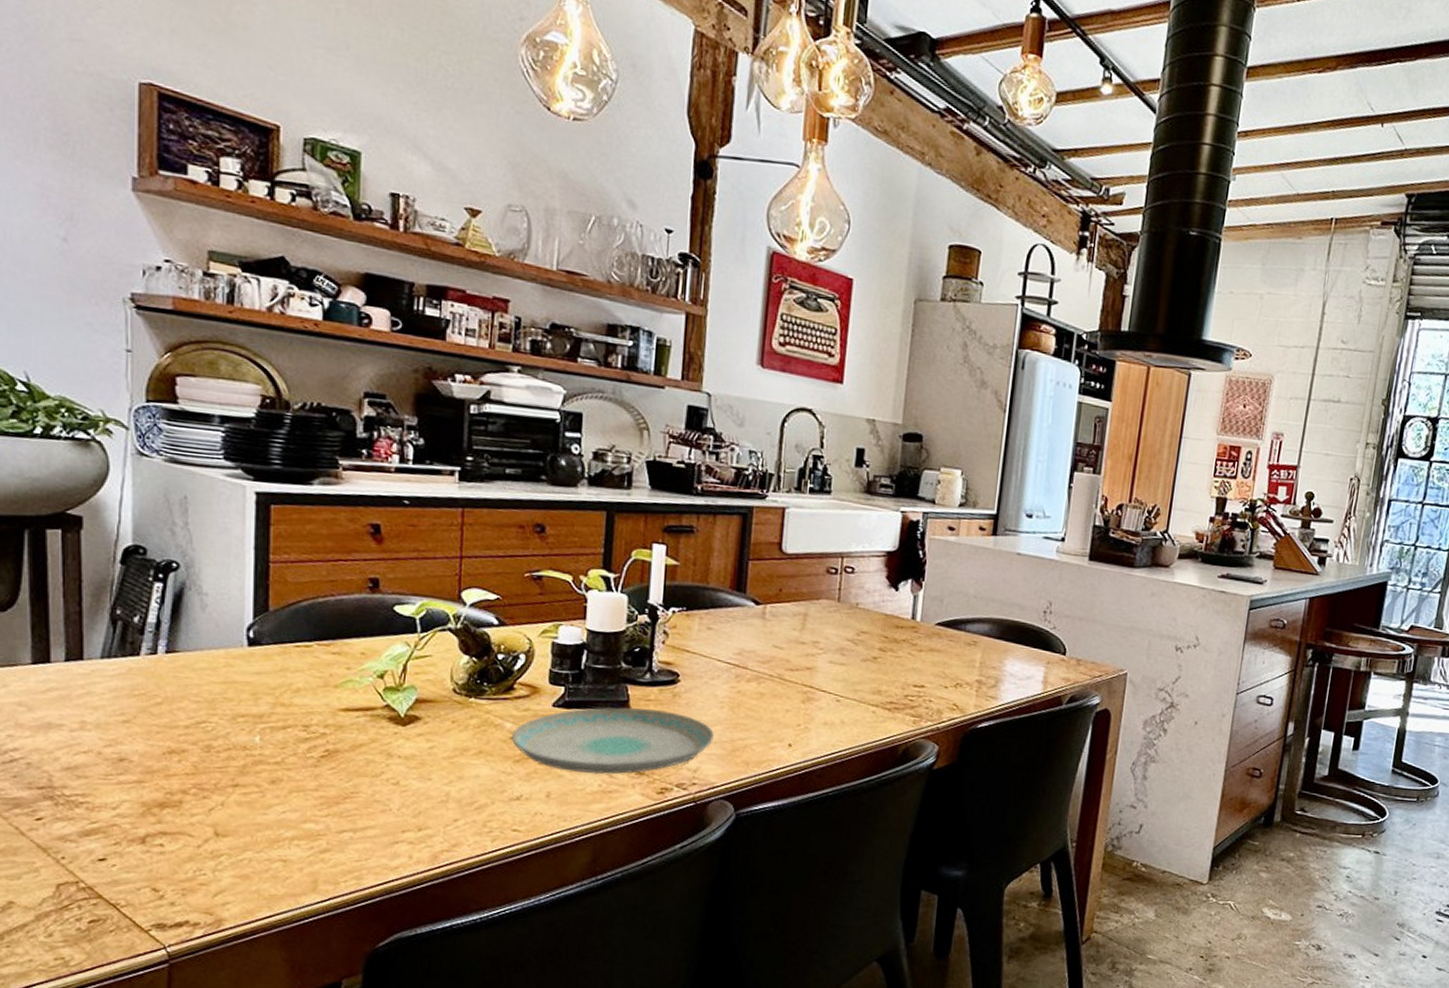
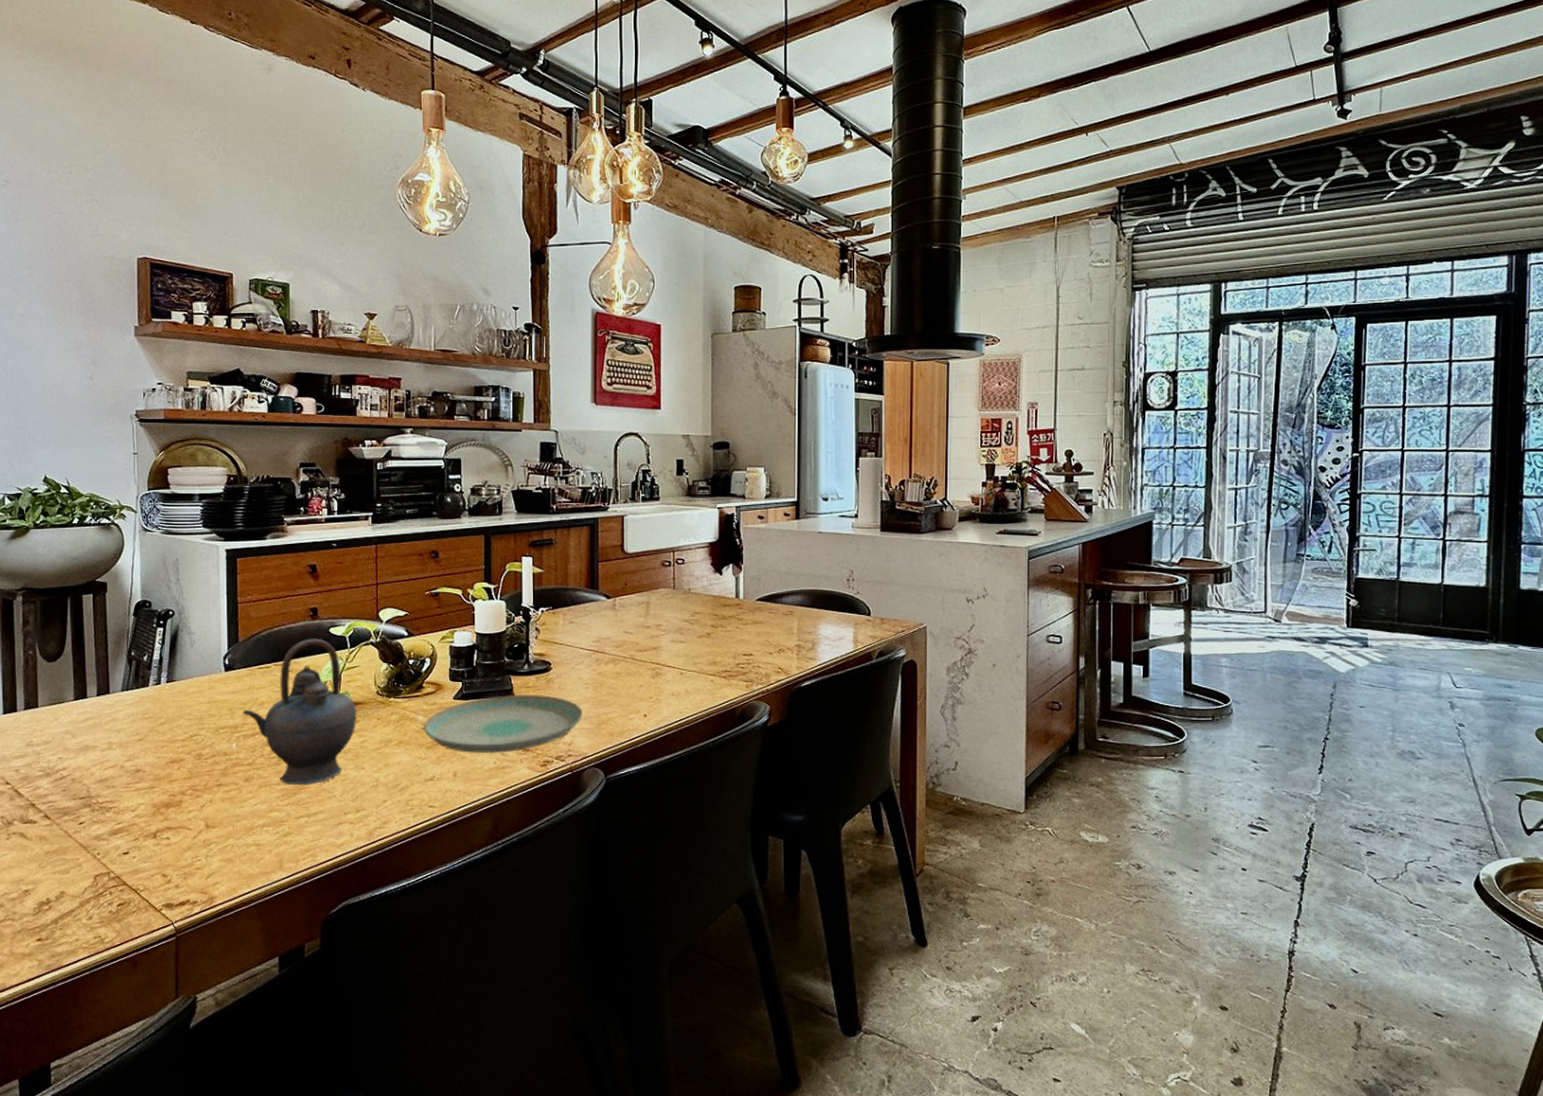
teapot: none [270,615,426,794] -> present [242,638,357,785]

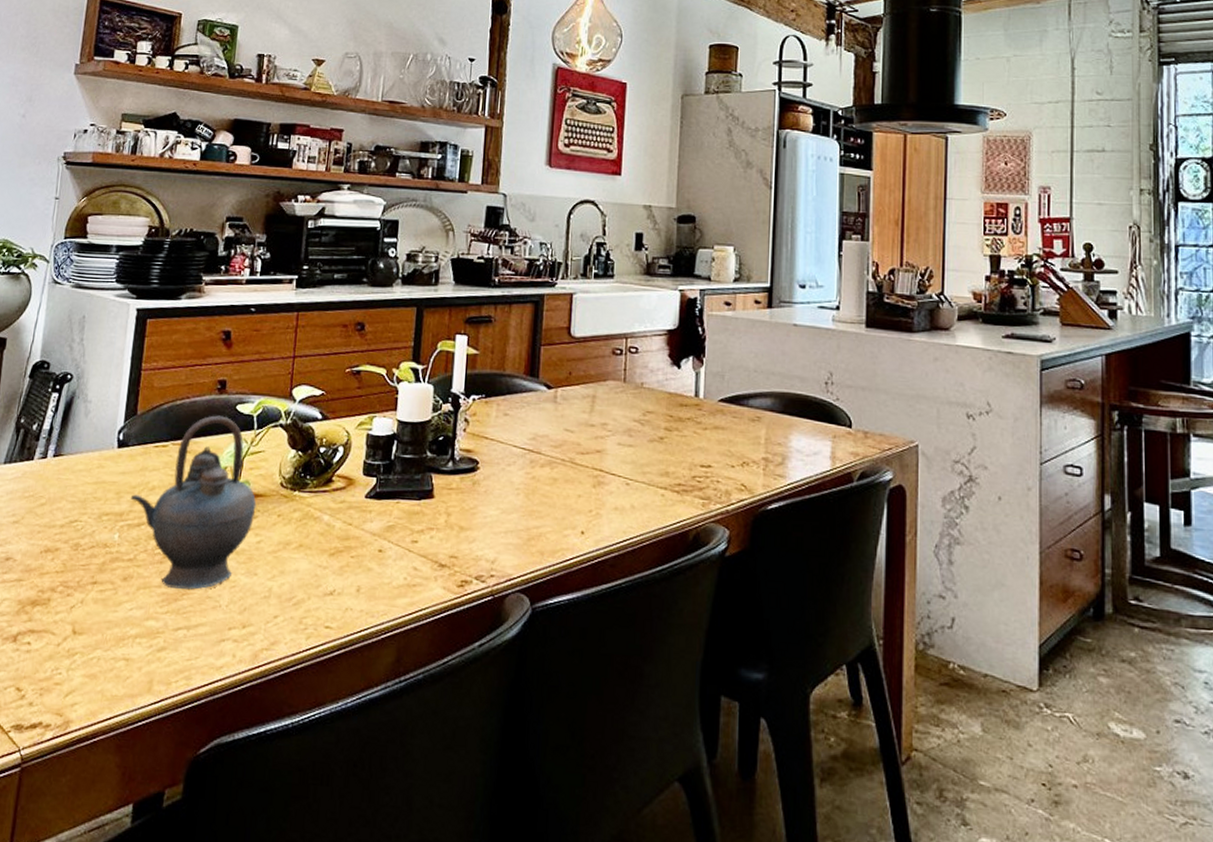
plate: present [424,694,582,754] -> none [328,496,511,567]

